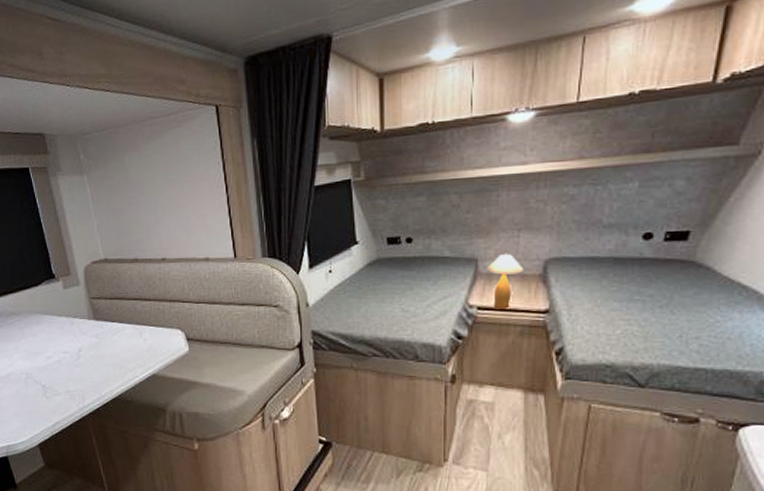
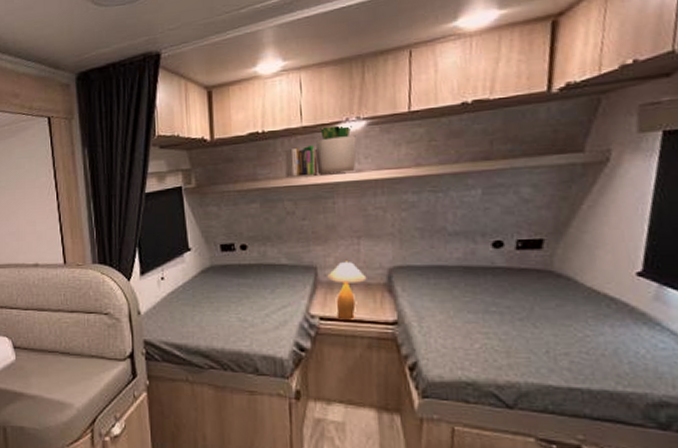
books: none [453,137,485,170] -> present [285,146,318,177]
planter: none [483,116,524,167] -> present [316,125,357,174]

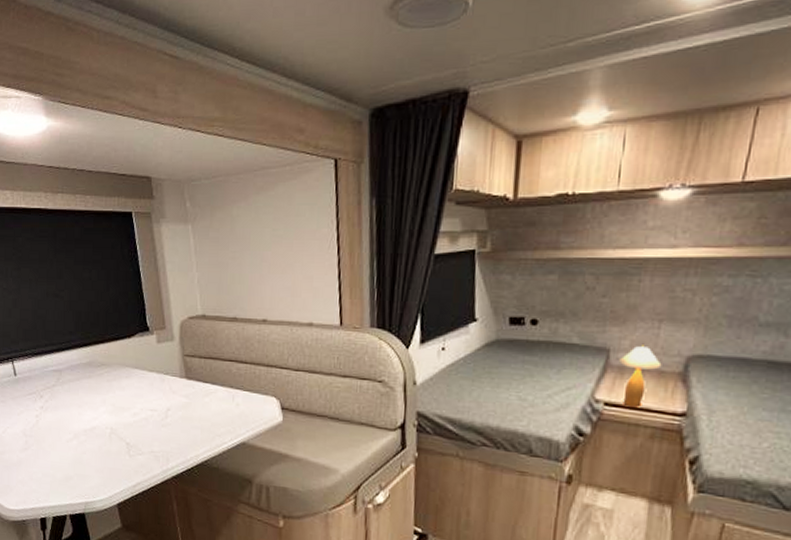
books: present [285,146,318,177] -> none [591,214,631,248]
planter: present [316,125,357,174] -> none [627,191,677,247]

